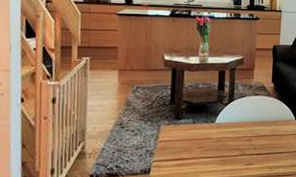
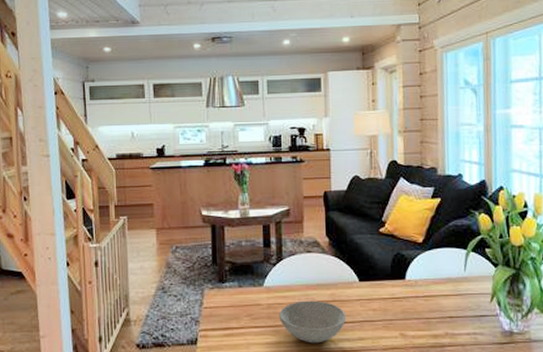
bowl: none [226,135,282,170] -> present [279,300,346,344]

